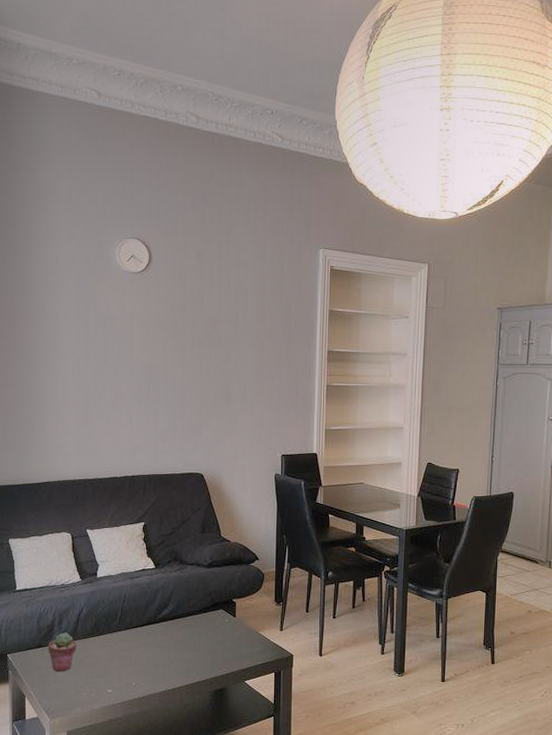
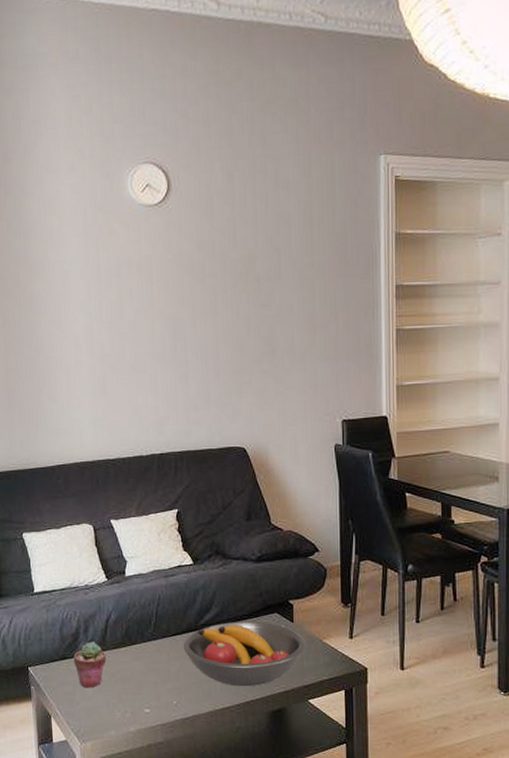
fruit bowl: none [143,616,245,670] -> present [183,621,306,687]

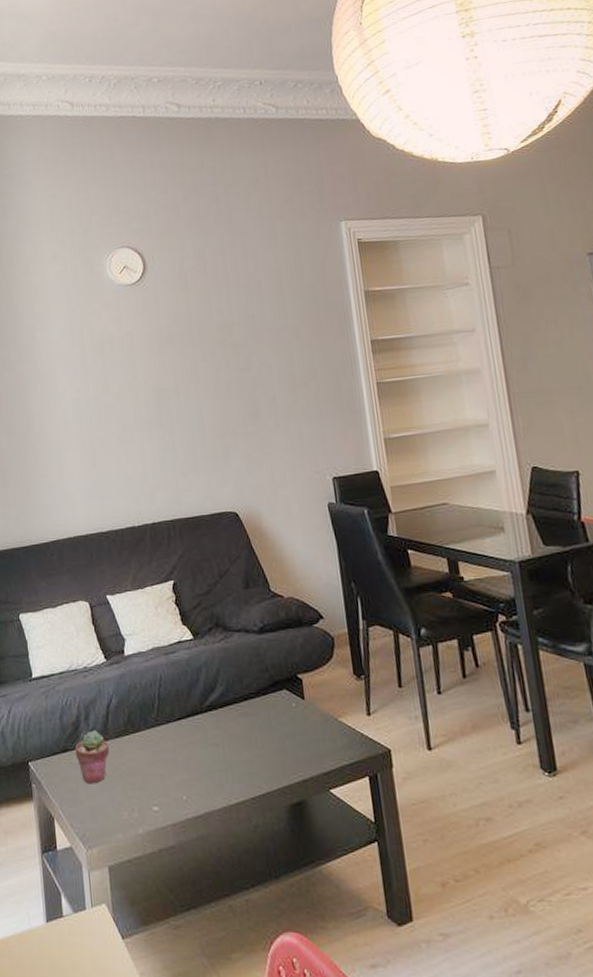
fruit bowl: present [183,621,306,687] -> none [189,700,321,777]

